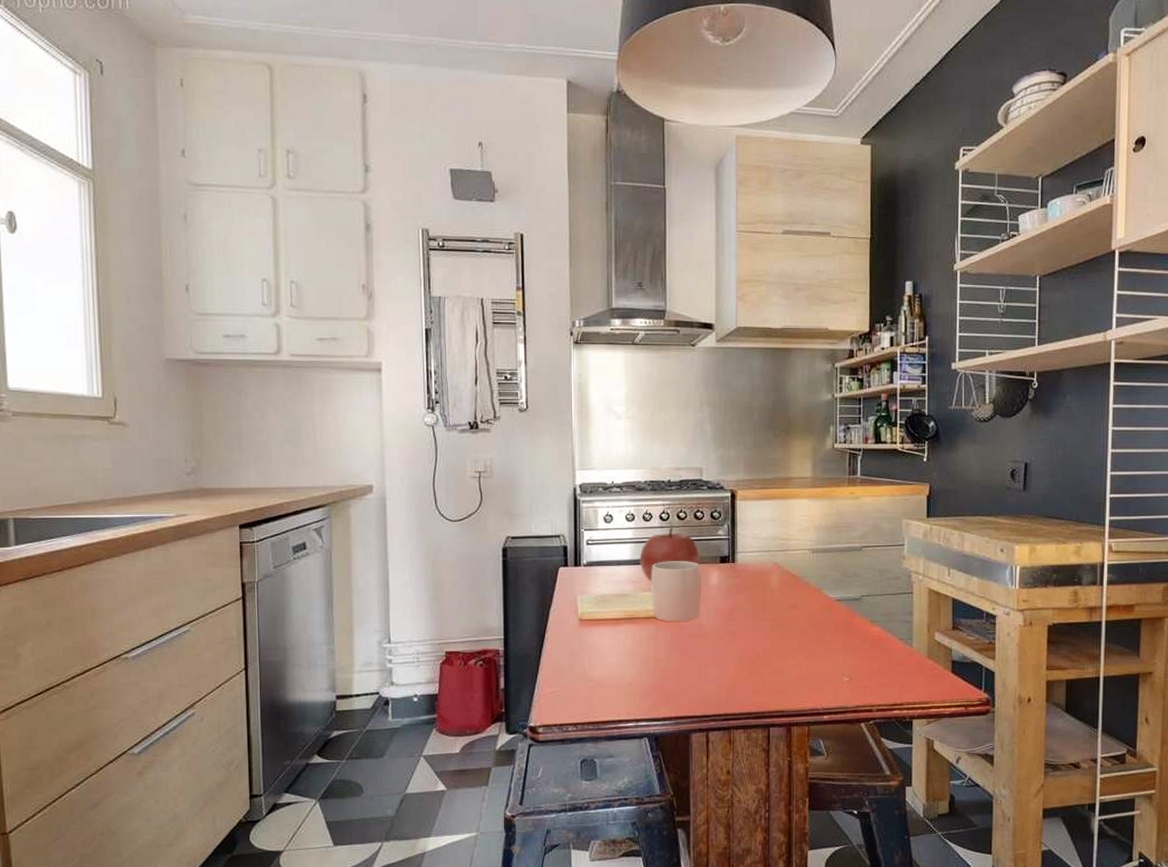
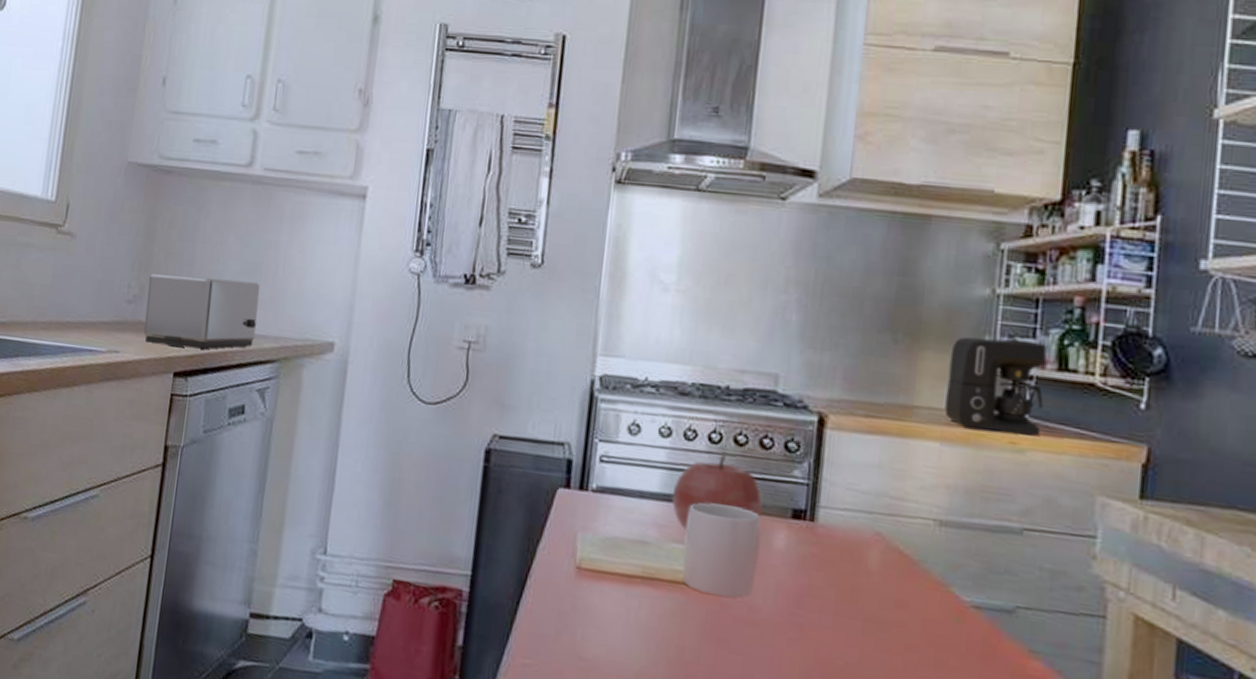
toaster: none [203,446,306,505] -> present [143,272,261,350]
coffee maker: none [810,426,868,488] -> present [944,337,1047,436]

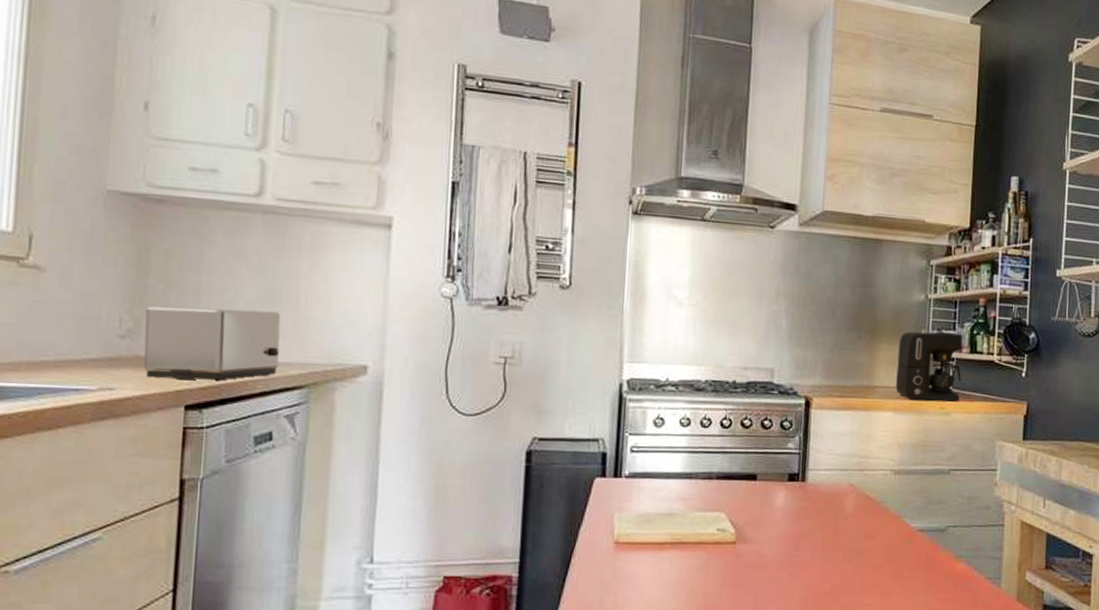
fruit: present [672,454,763,530] -> none [693,436,766,500]
mug: present [682,502,762,598] -> none [703,476,765,550]

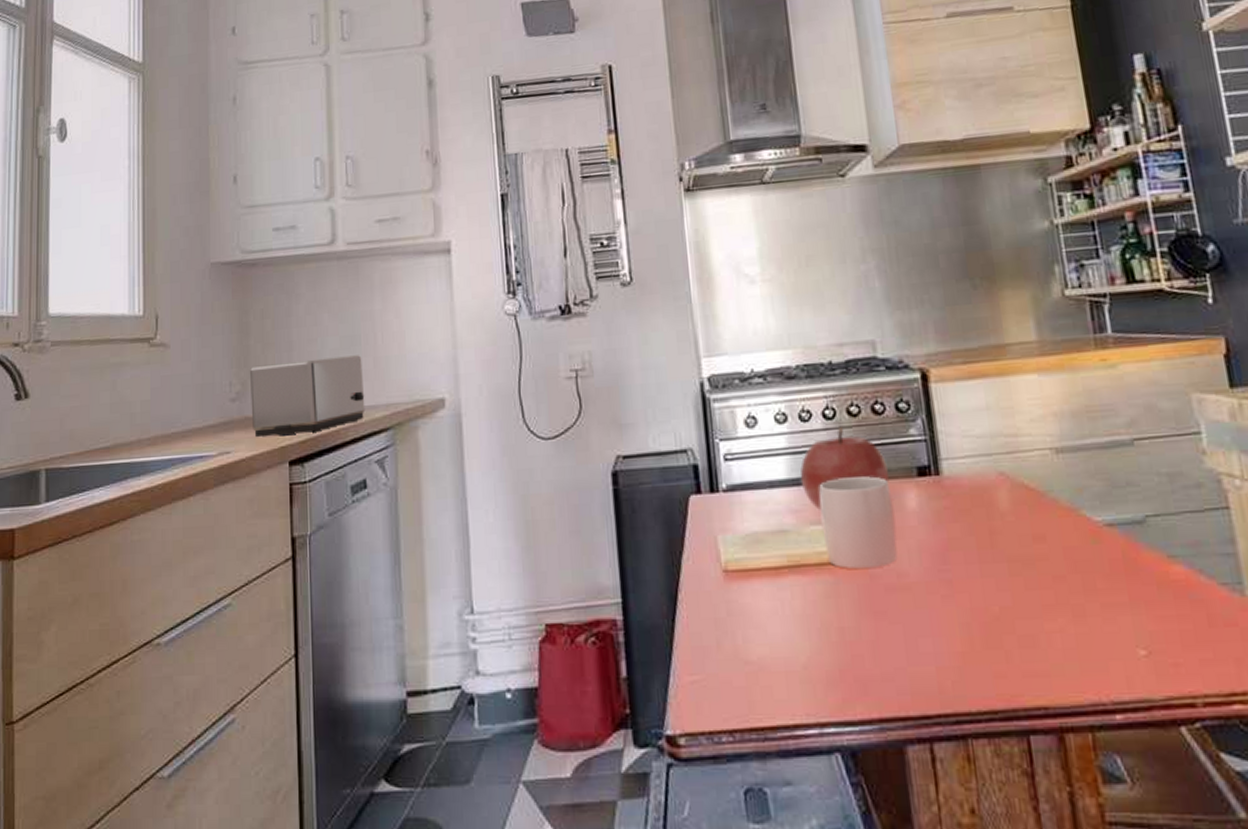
fruit: none [693,436,766,500] -> present [800,427,889,510]
mug: none [703,476,765,550] -> present [819,476,898,570]
coffee maker: present [896,331,963,402] -> none [1027,261,1126,355]

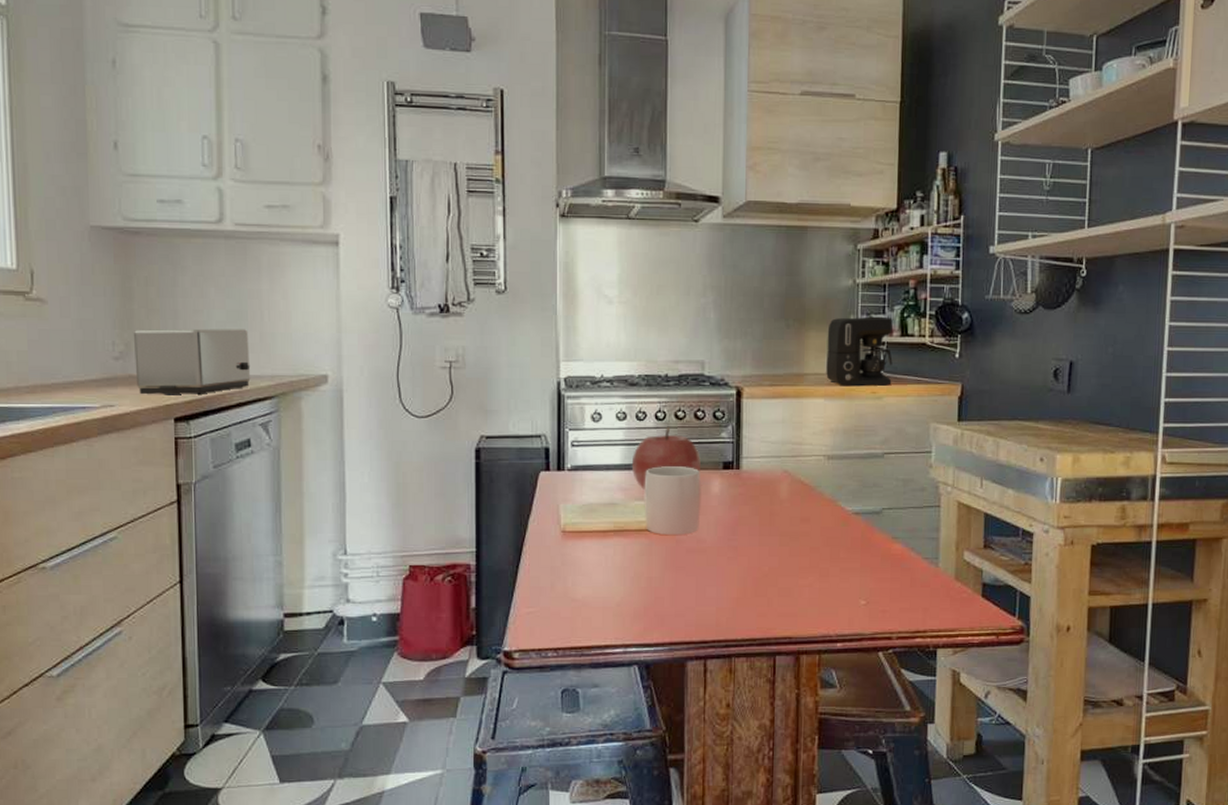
coffee maker: none [1027,261,1126,355] -> present [826,316,893,387]

